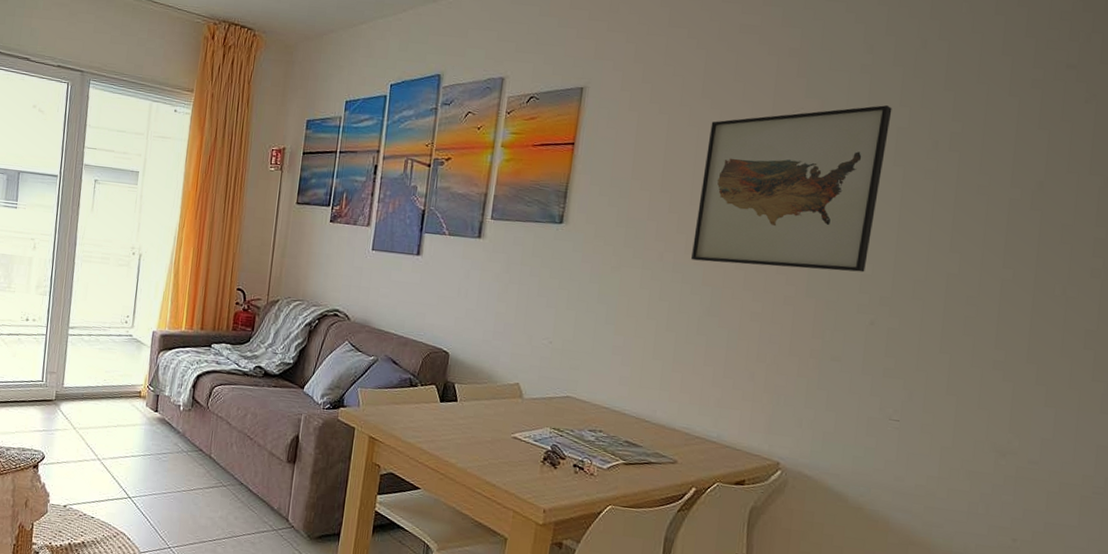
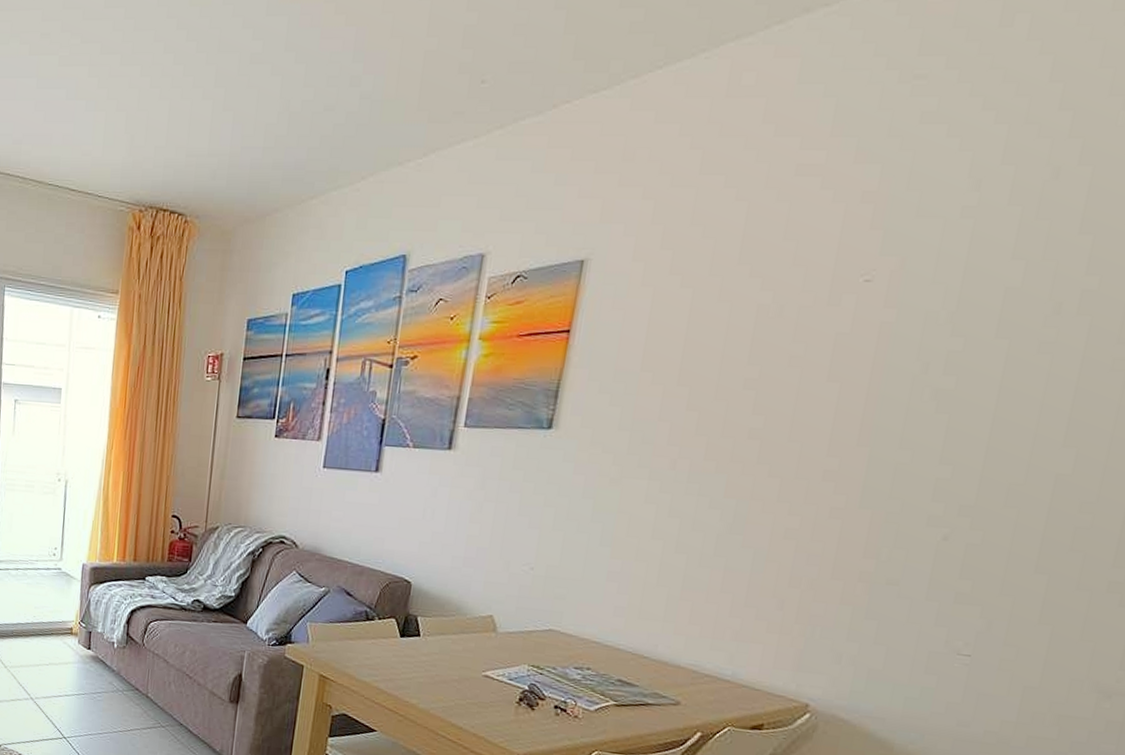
wall art: present [691,105,892,272] -> none [712,259,1001,476]

